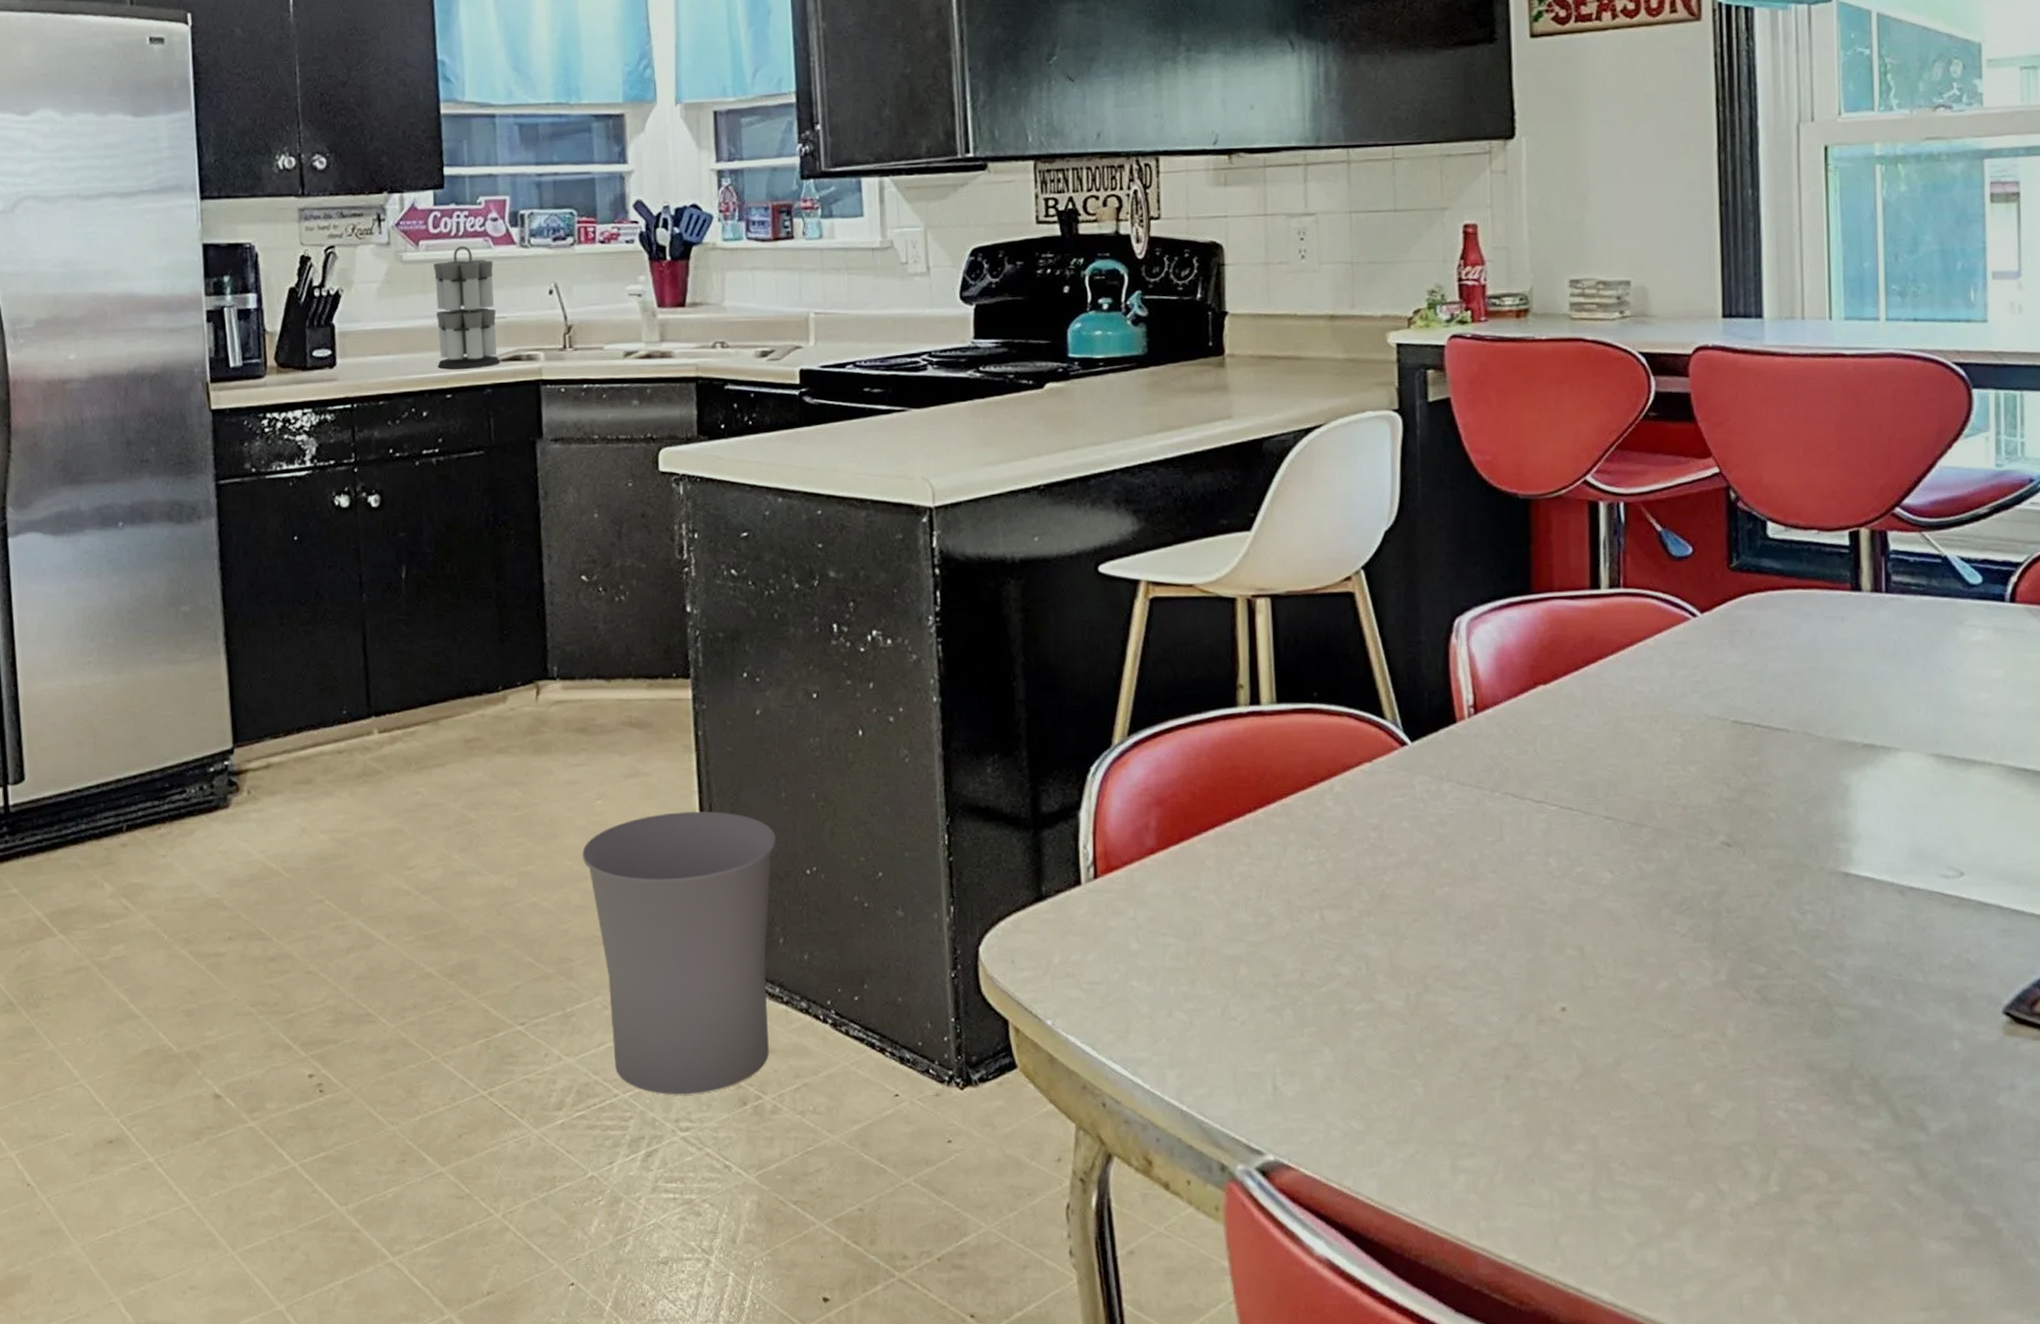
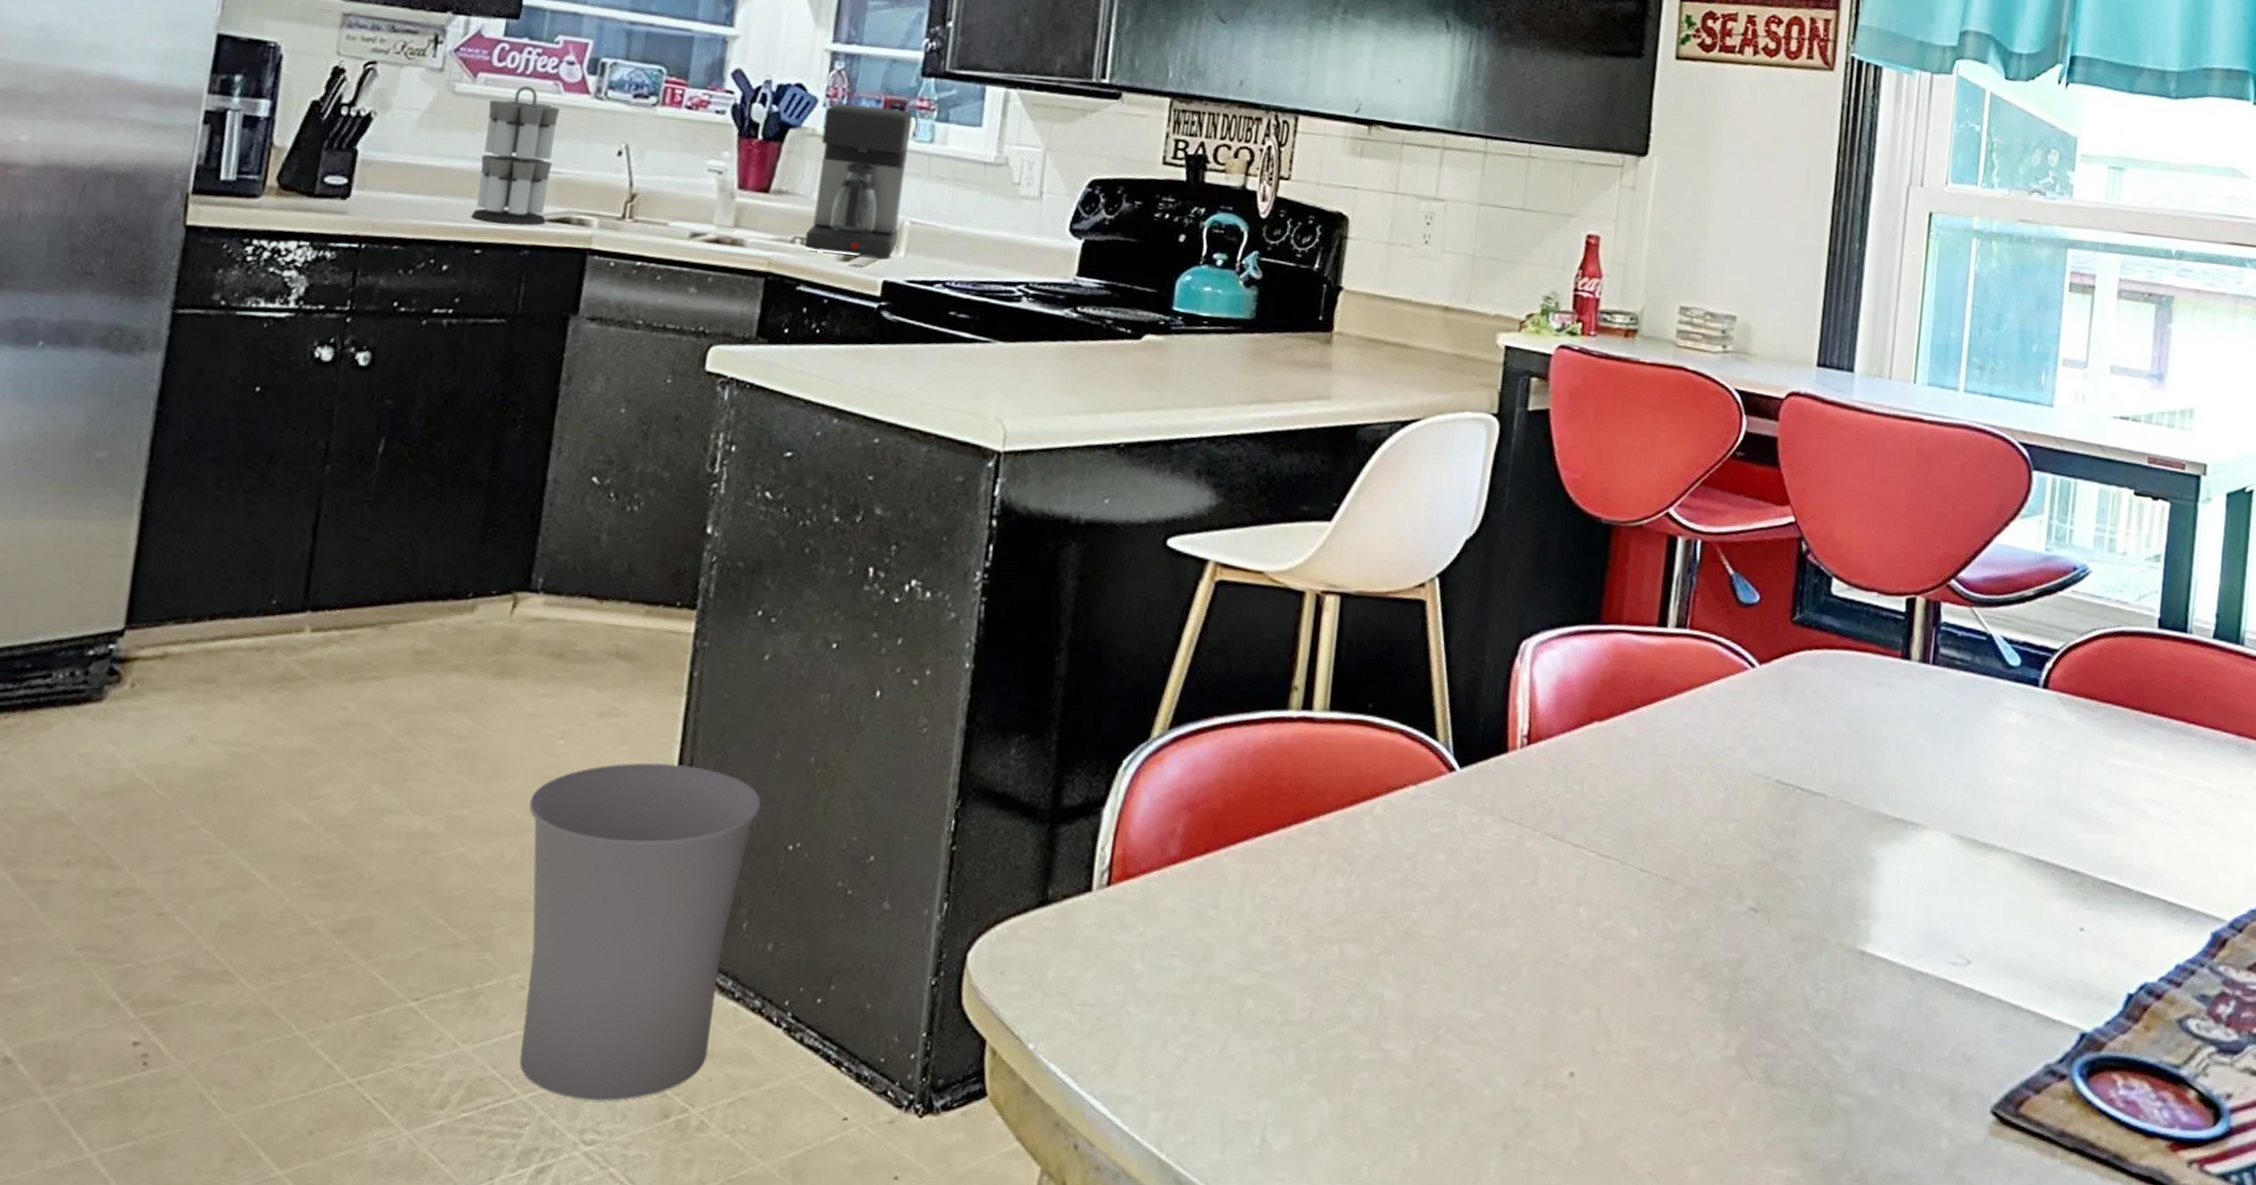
coffee maker: none [721,212,806,352] -> present [805,102,912,258]

